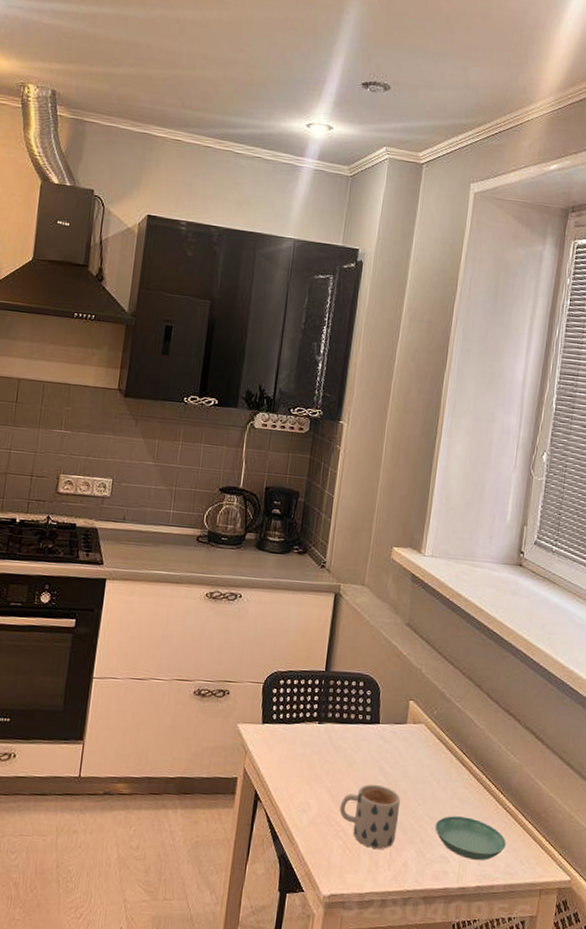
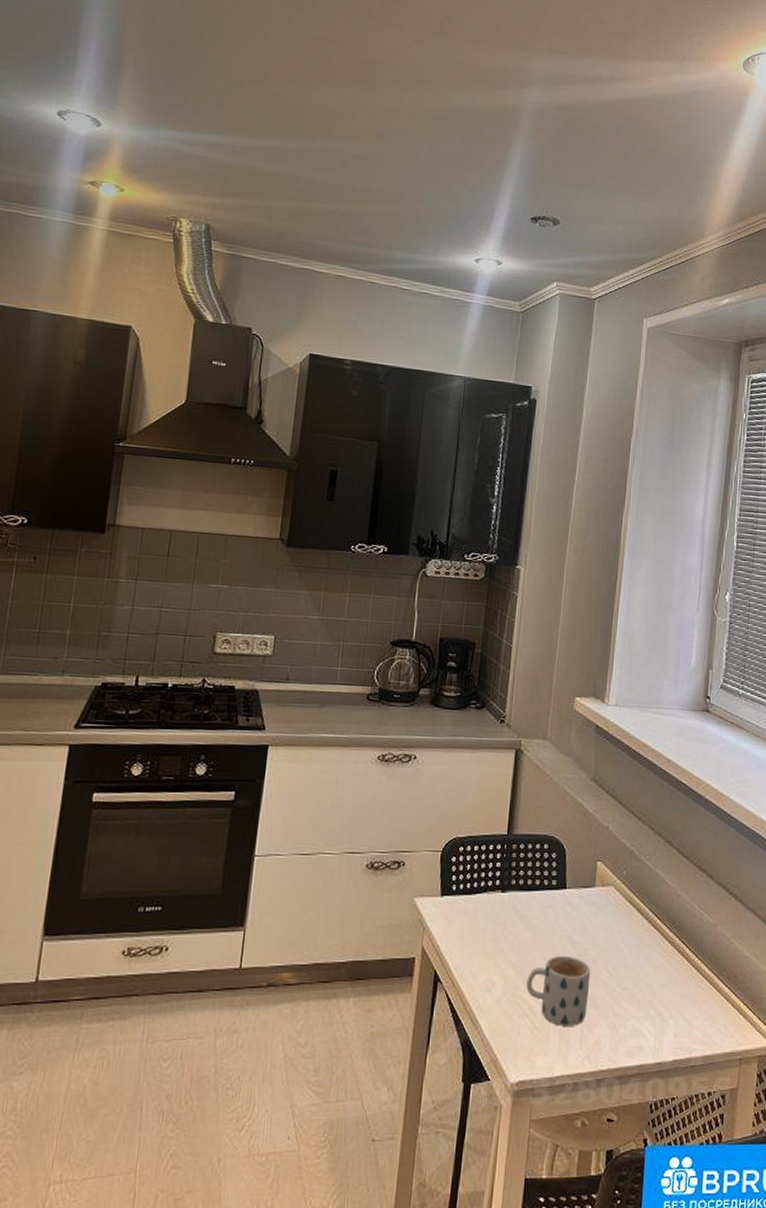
saucer: present [435,816,506,860] -> none [628,985,703,1031]

